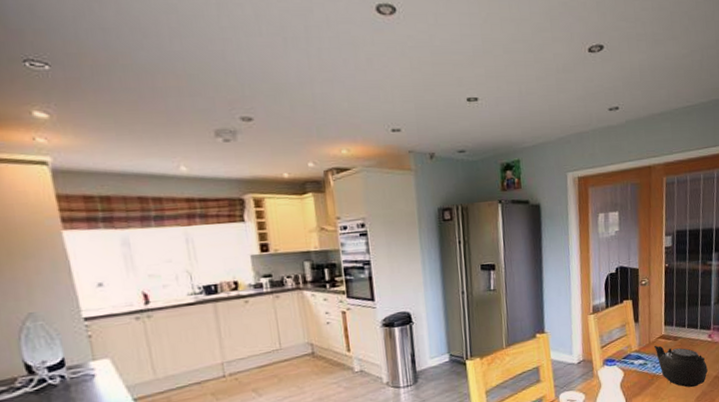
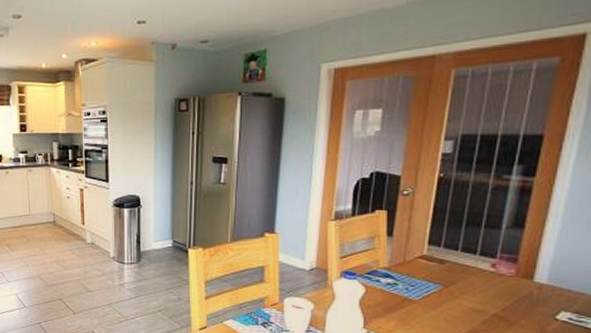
teapot: present [654,345,708,388] -> none [410,265,484,322]

